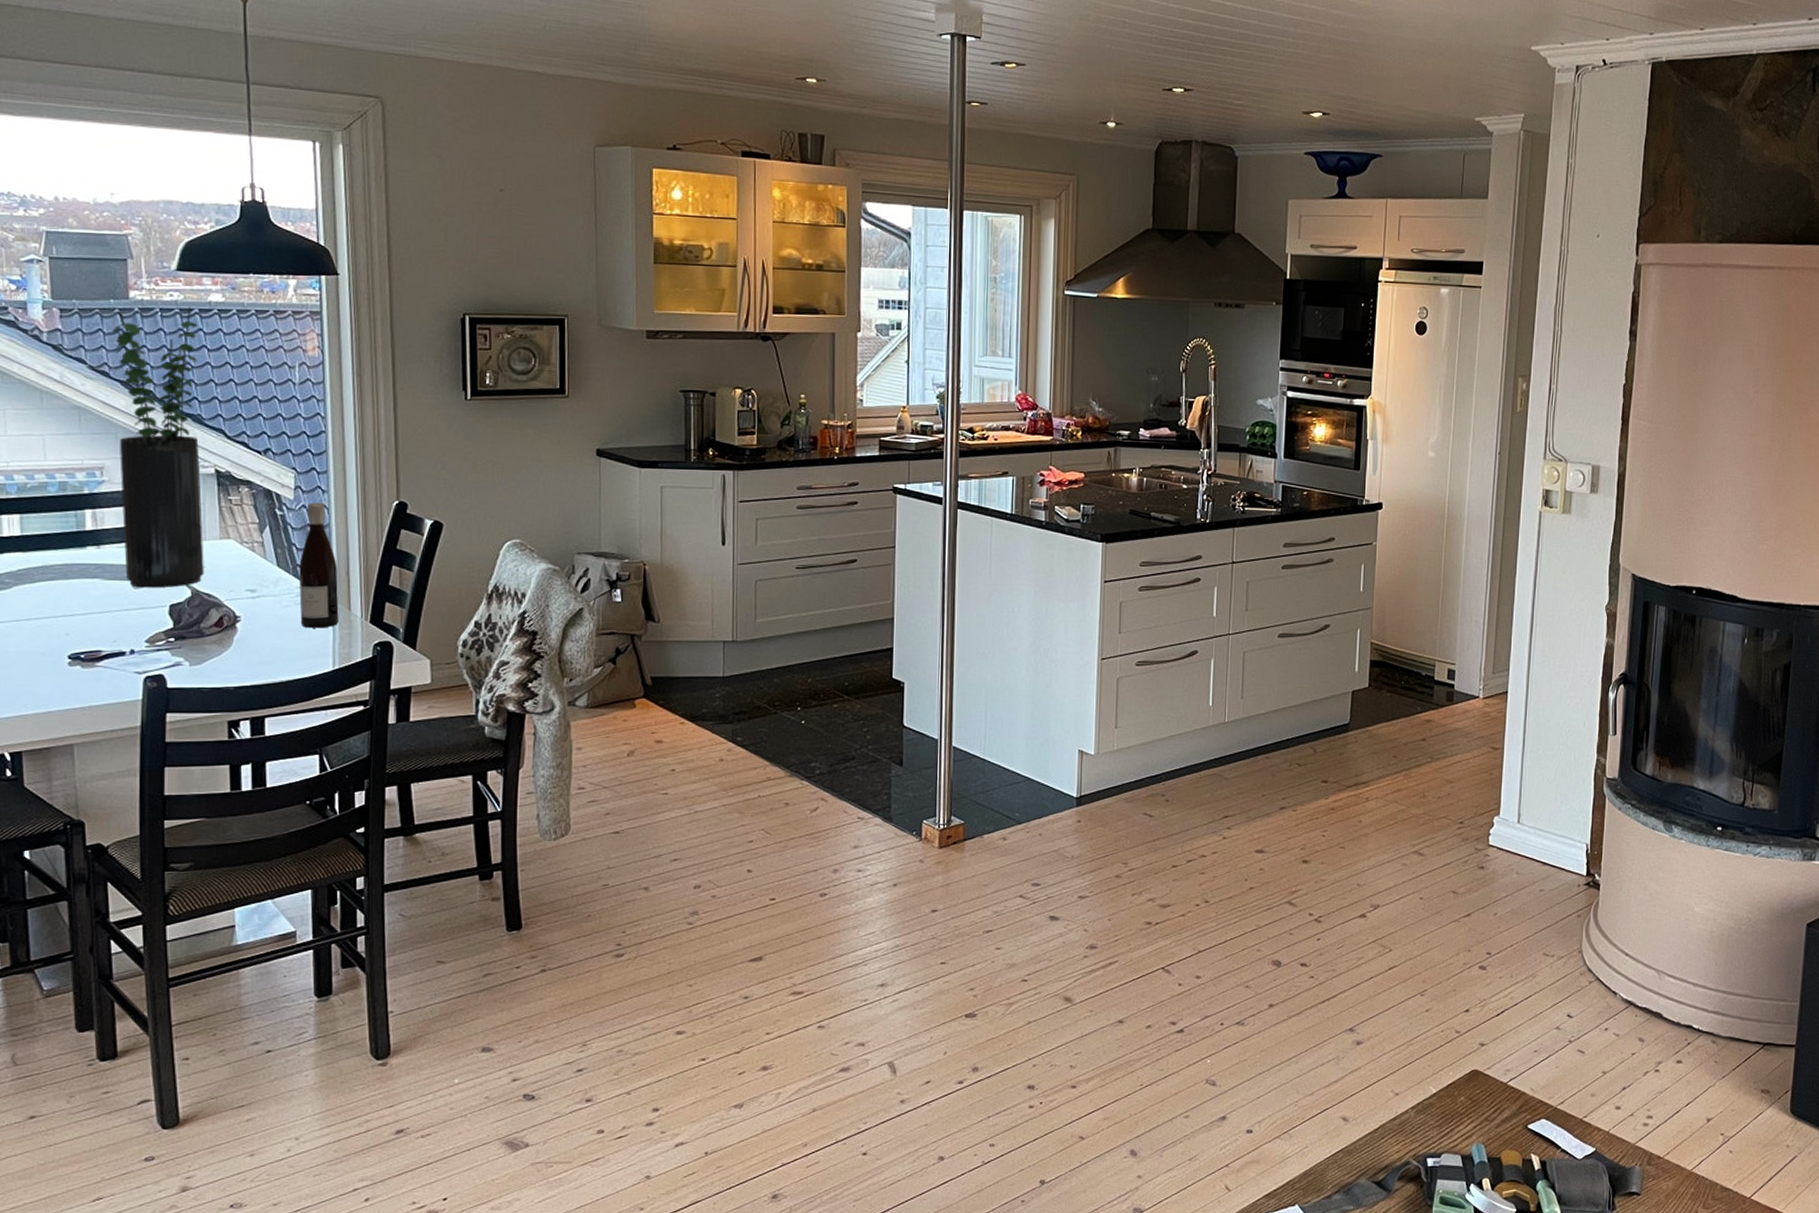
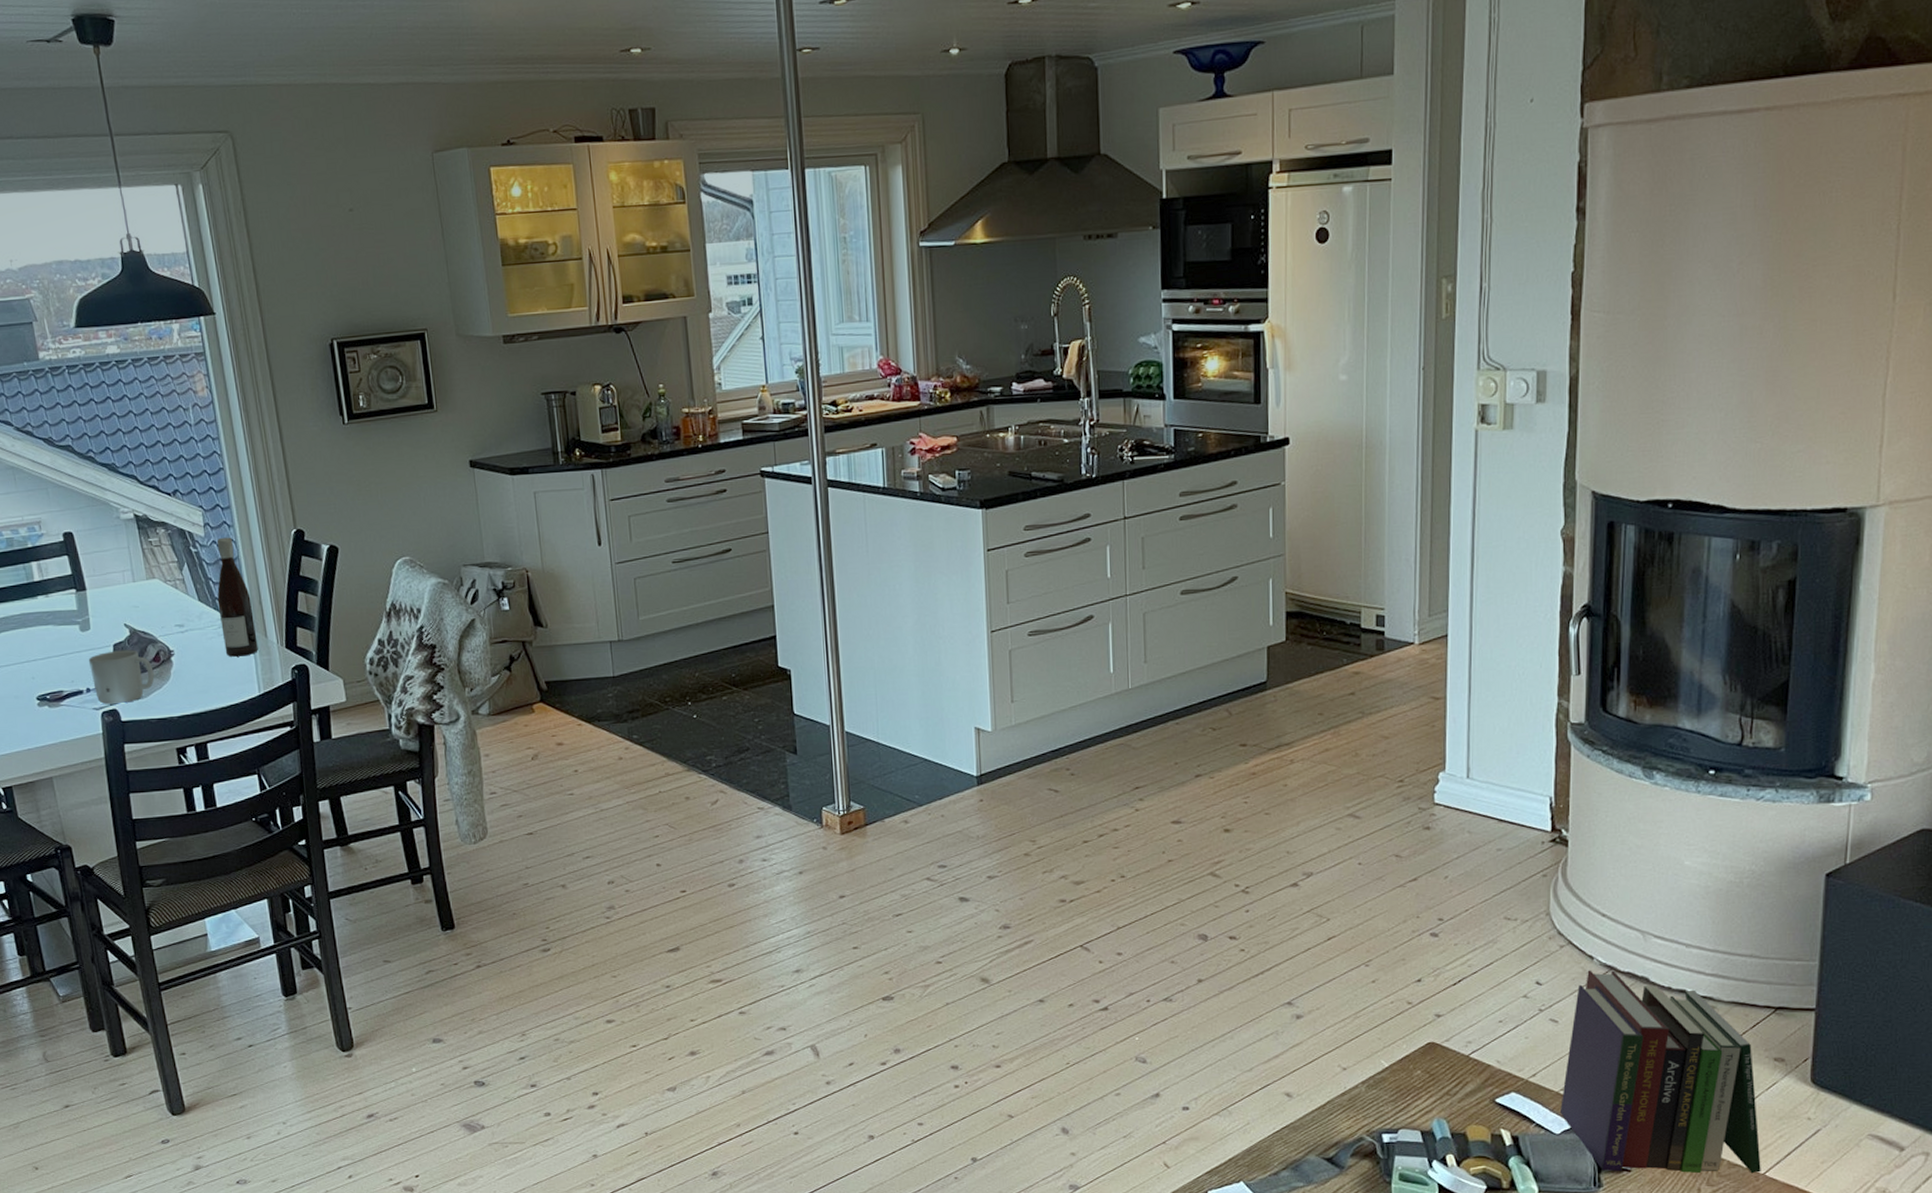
vase: present [112,307,204,587] -> none [29,361,138,630]
mug: none [137,611,214,670] -> present [88,649,155,705]
books: none [1583,1005,1748,1198] -> present [1560,970,1761,1174]

